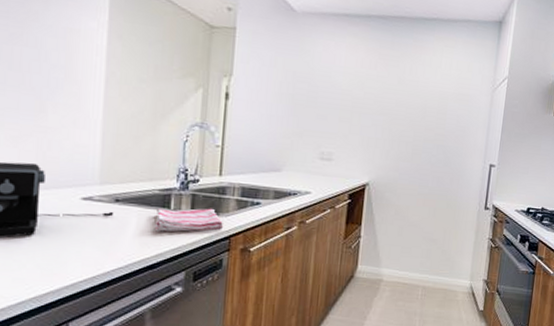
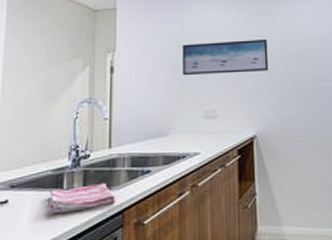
wall art: none [302,80,394,121] -> present [182,38,269,76]

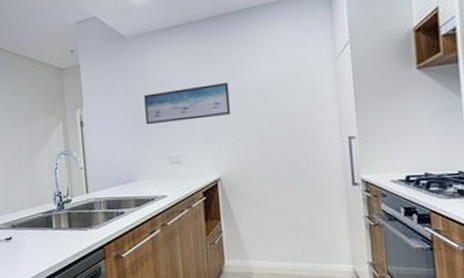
dish towel: present [48,182,115,215] -> none [43,222,96,249]

